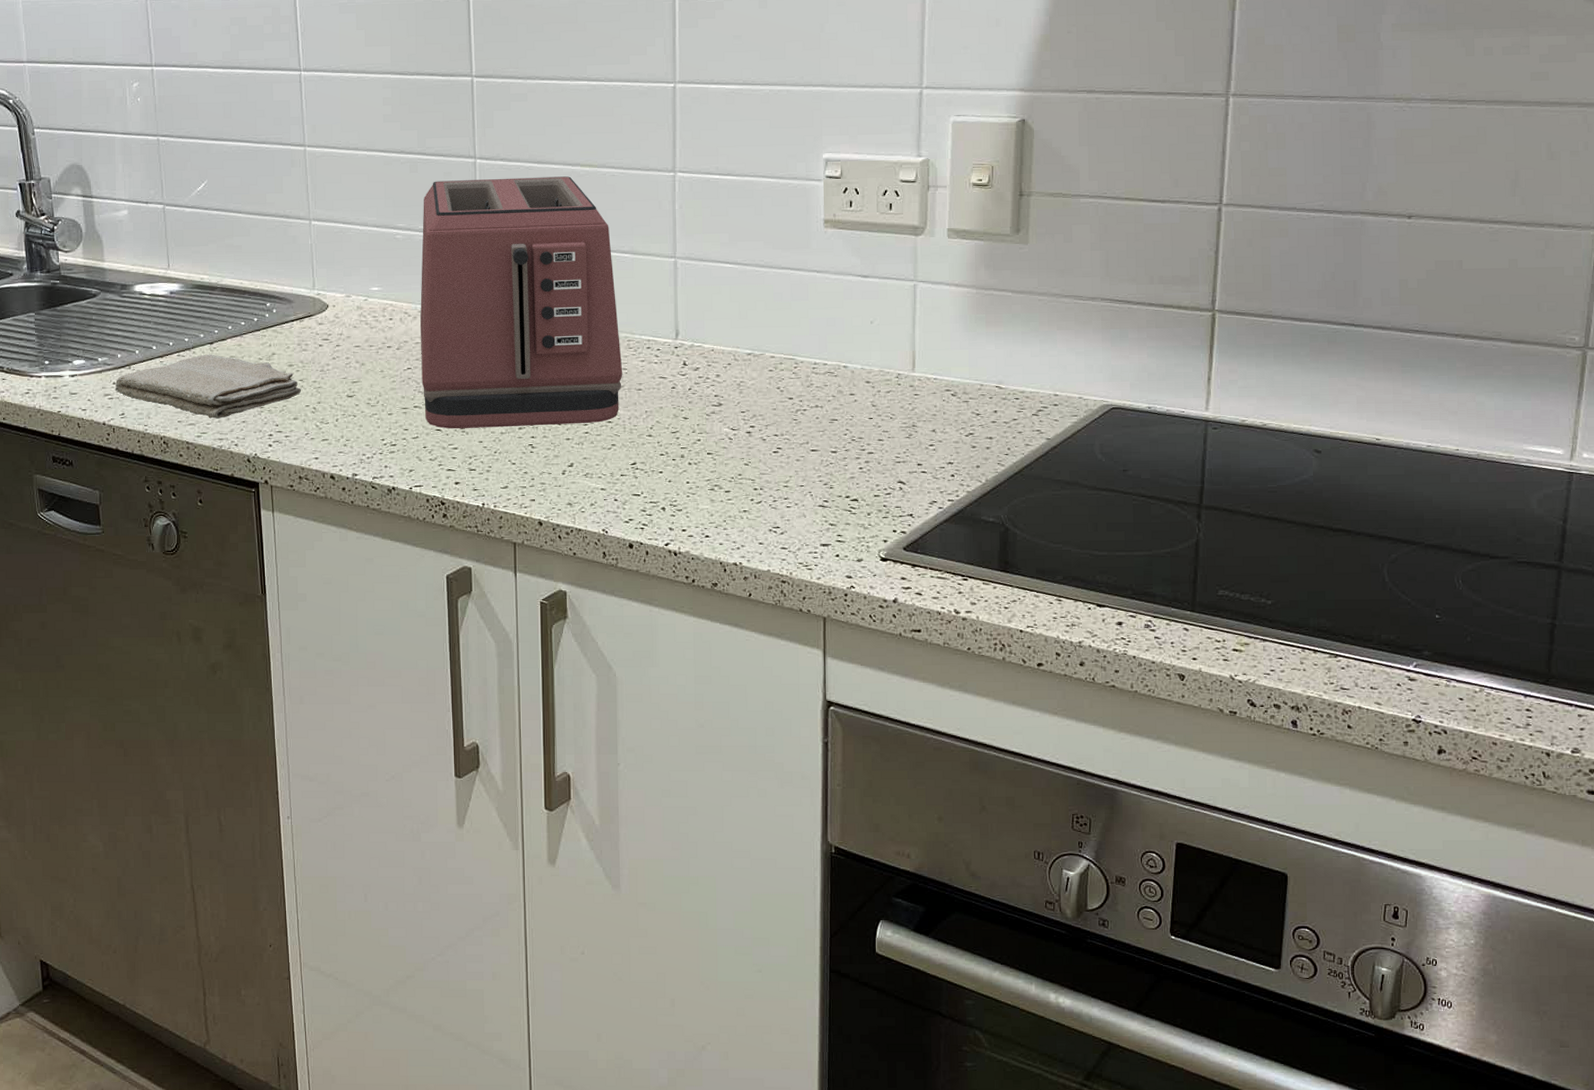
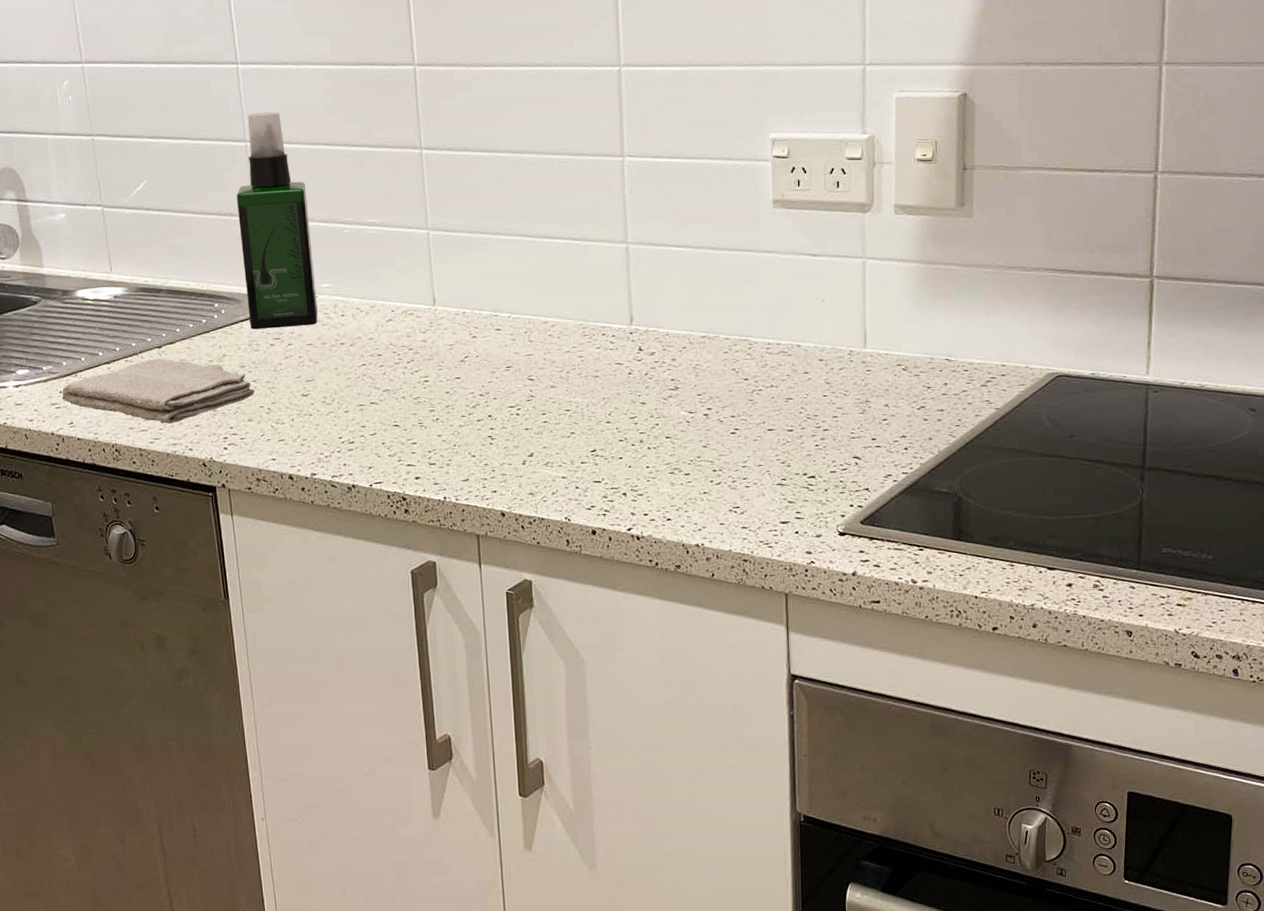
spray bottle: none [293,118,366,330] -> present [236,111,318,330]
toaster: present [419,176,623,429] -> none [370,164,579,424]

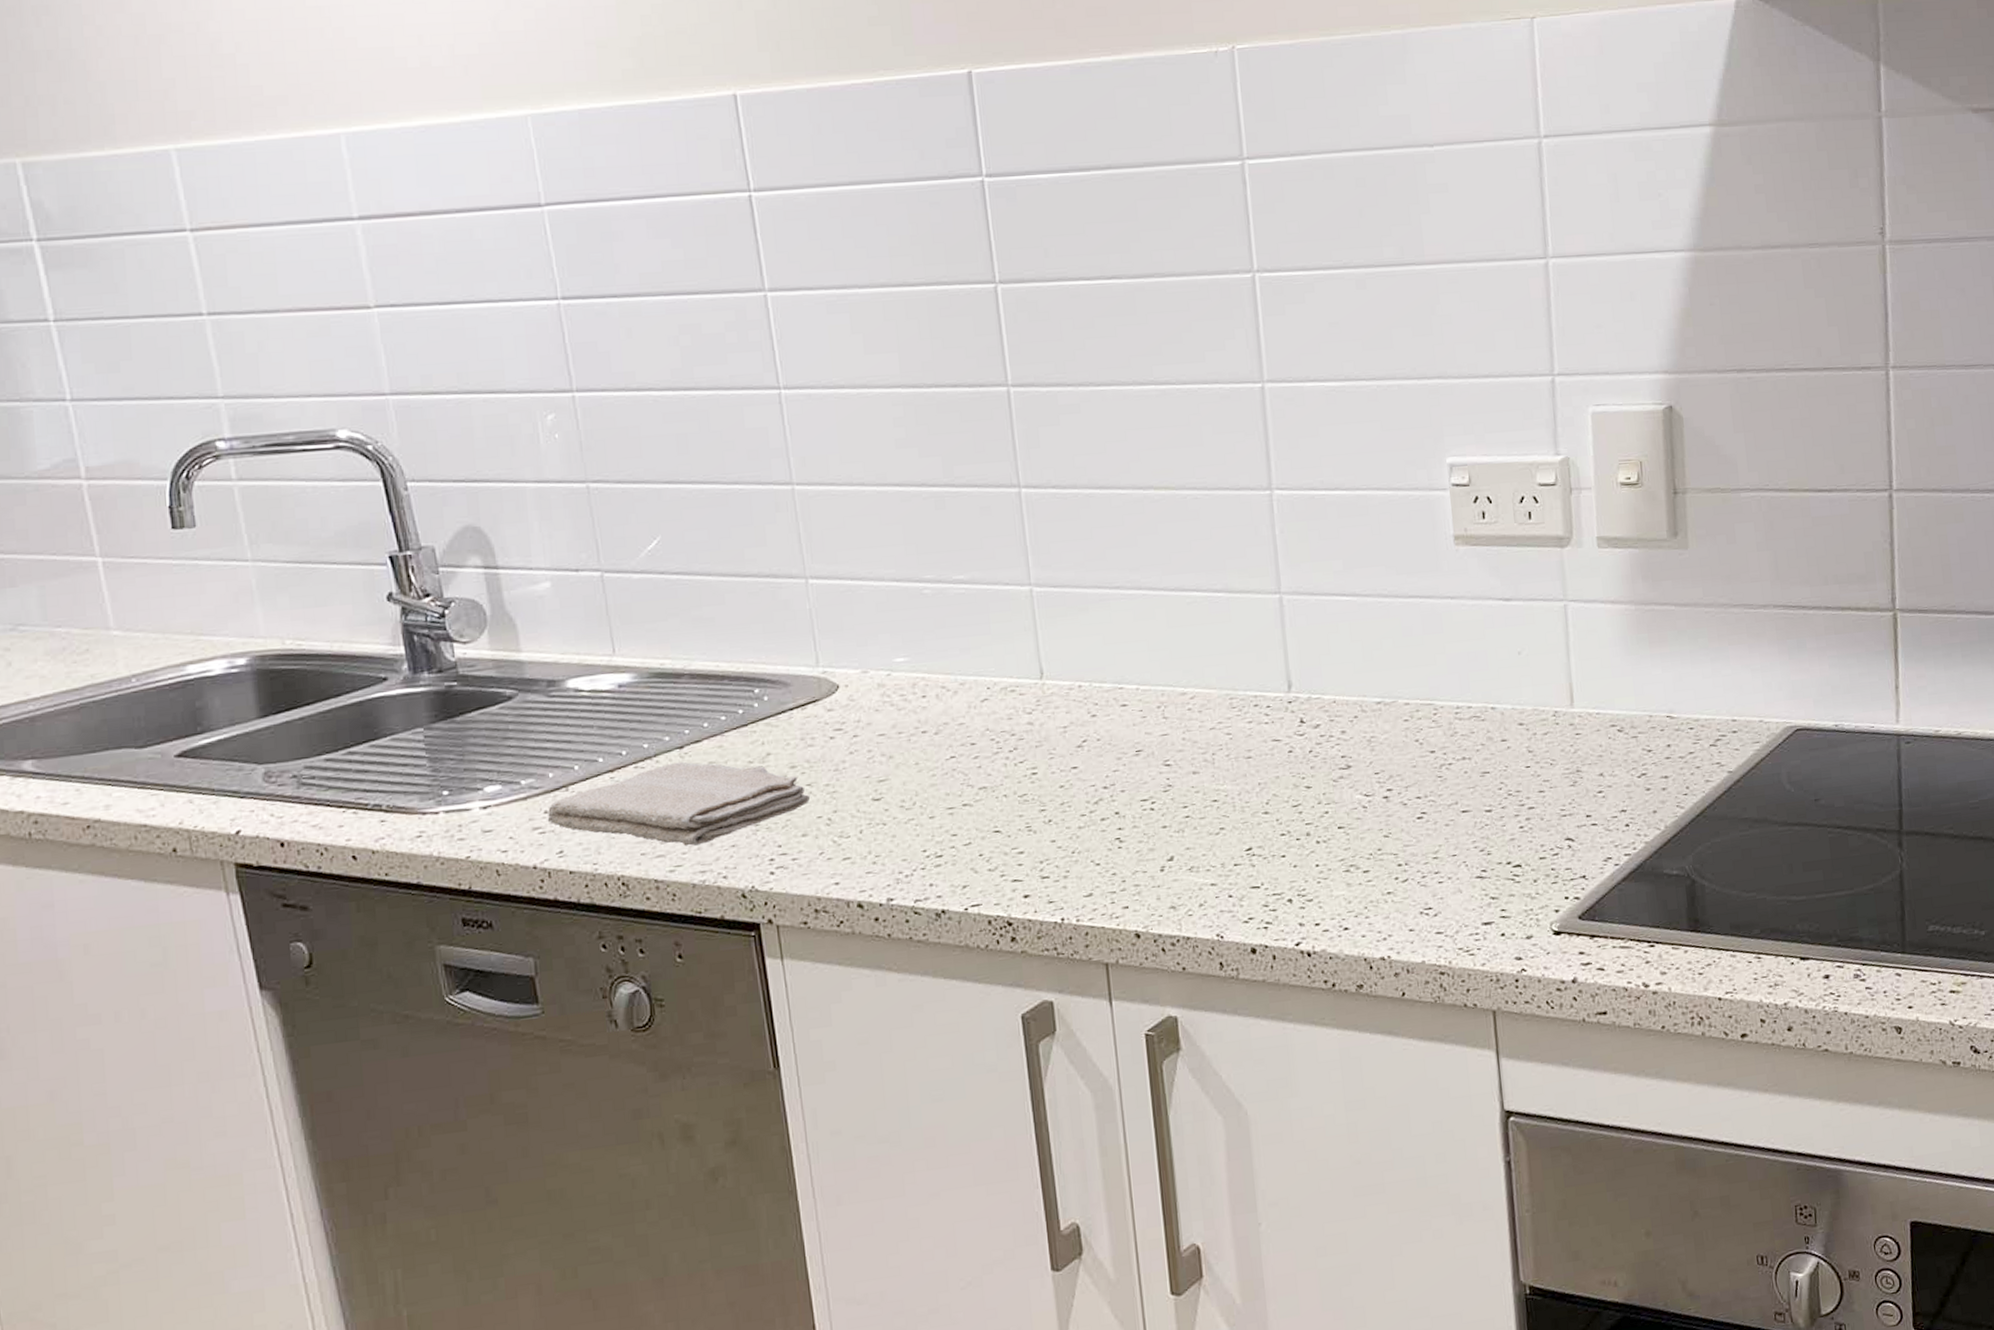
spray bottle: present [236,111,318,330] -> none [780,446,892,720]

